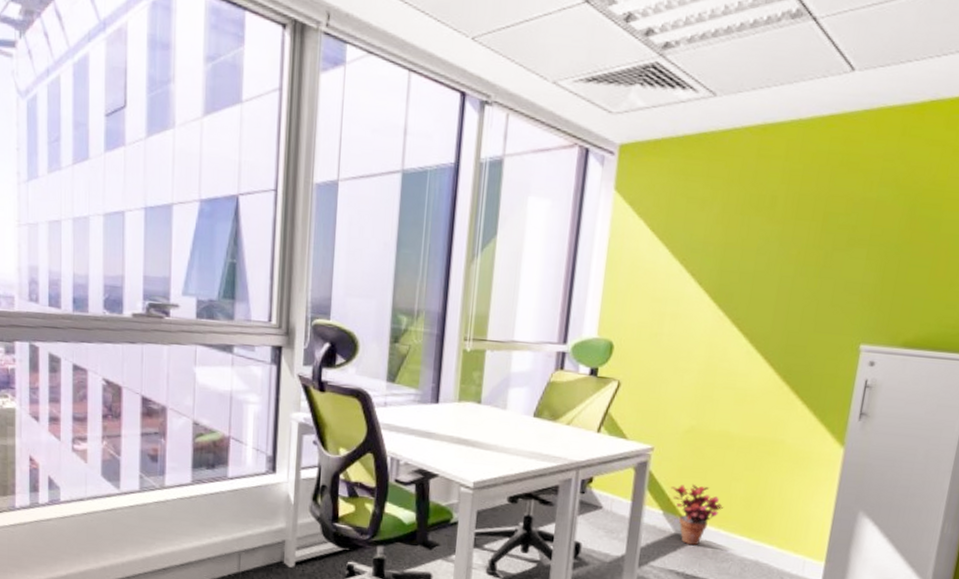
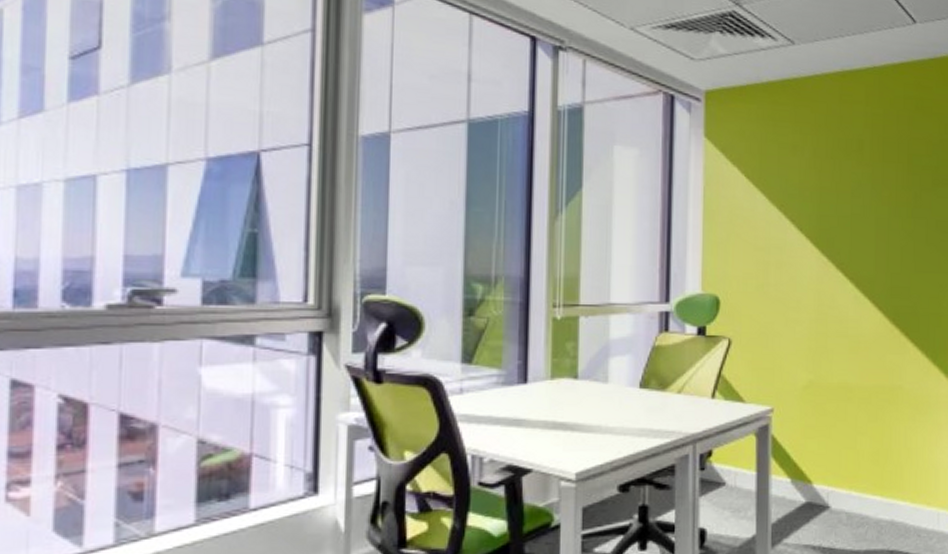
potted plant: present [671,483,724,546] -> none [796,443,853,514]

